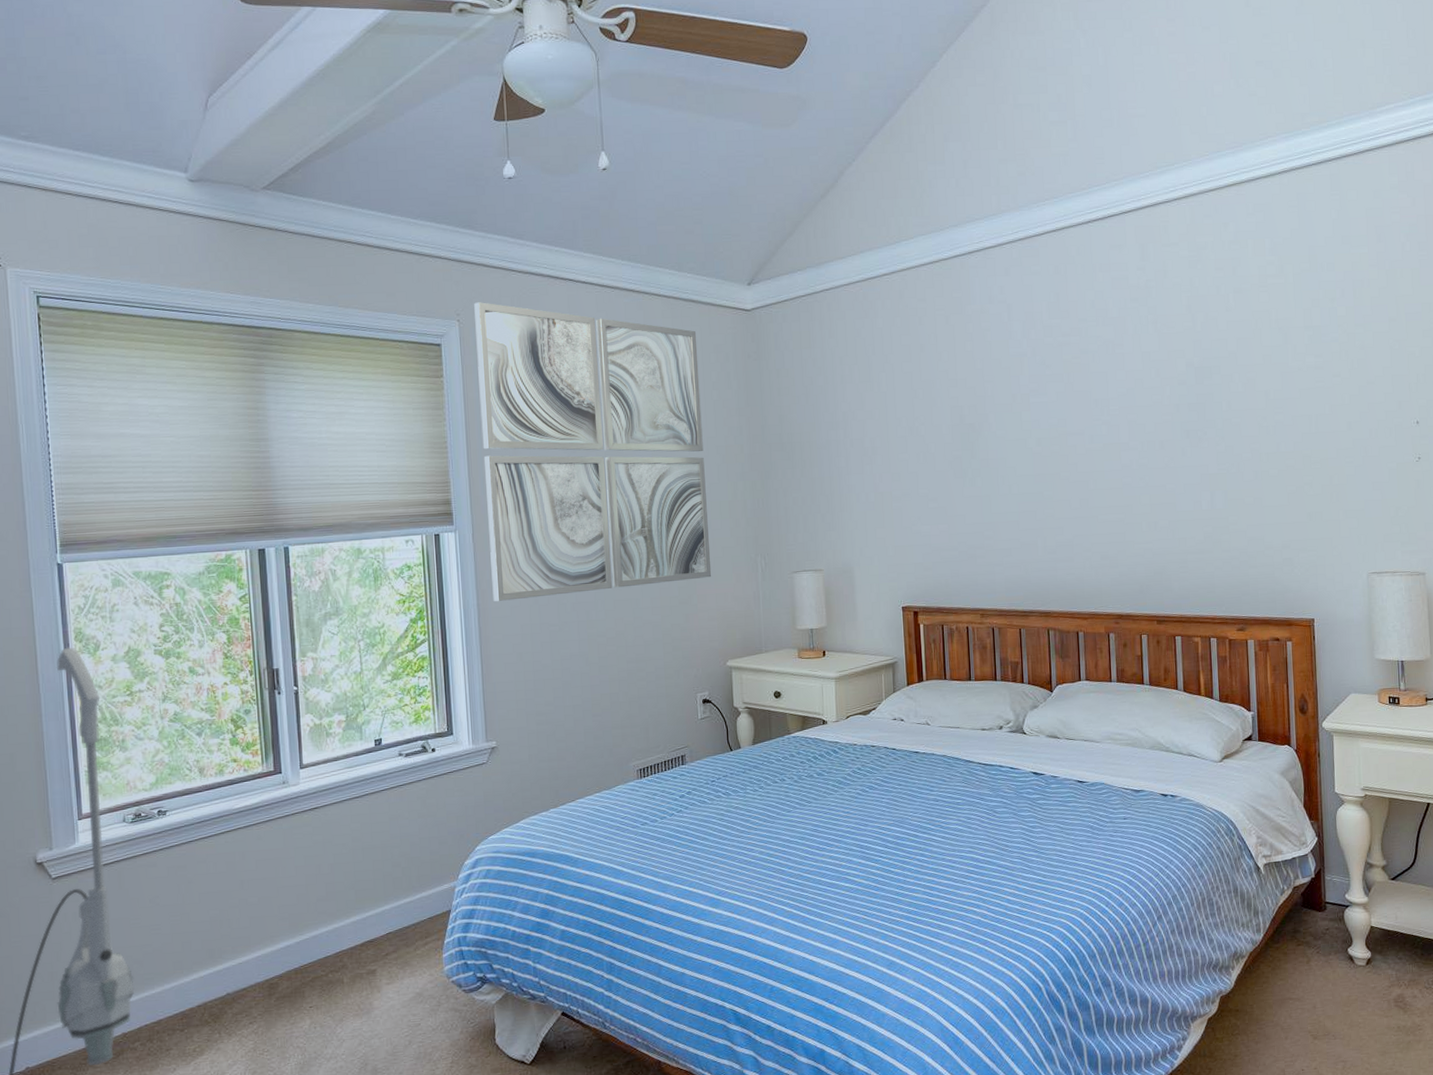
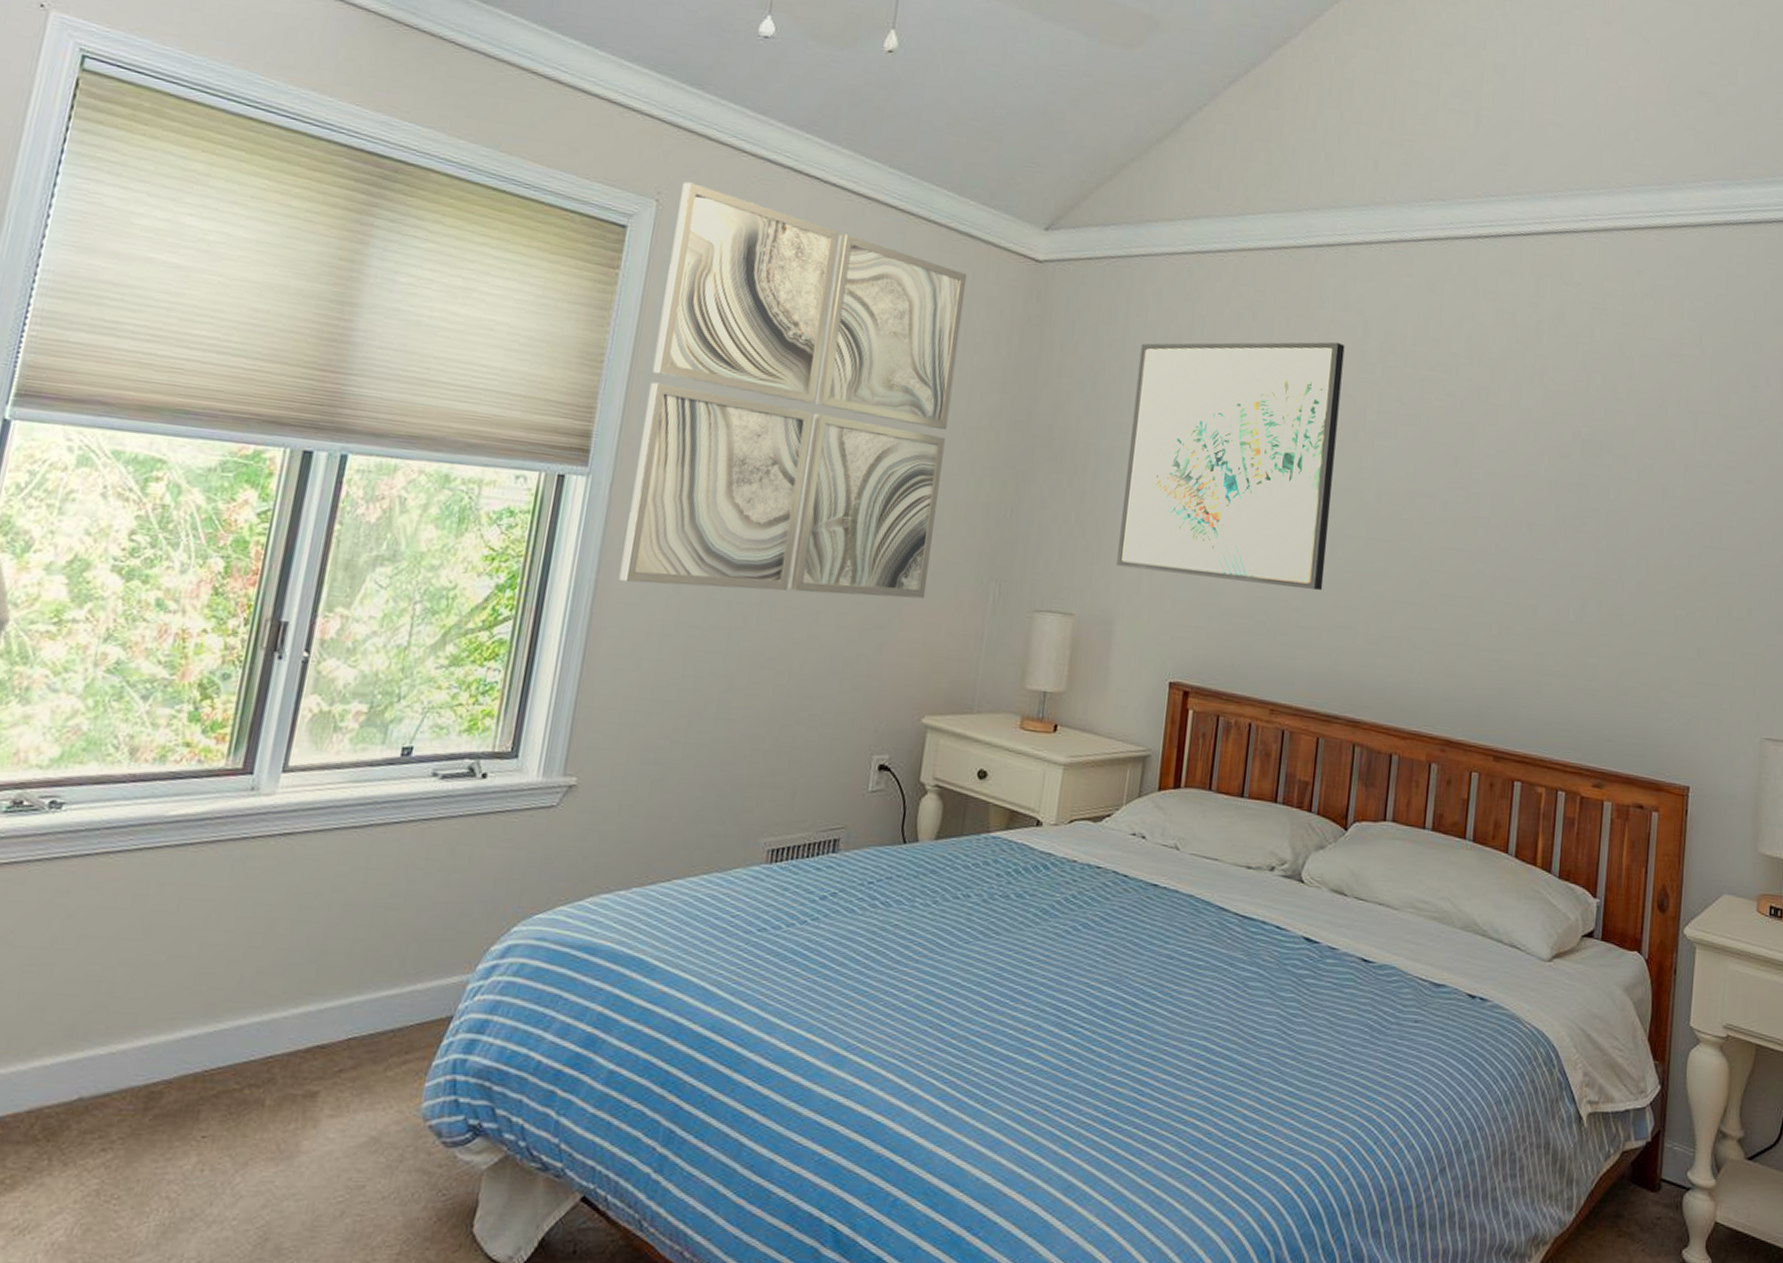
wall art: none [837,328,1007,529] -> present [1116,341,1345,591]

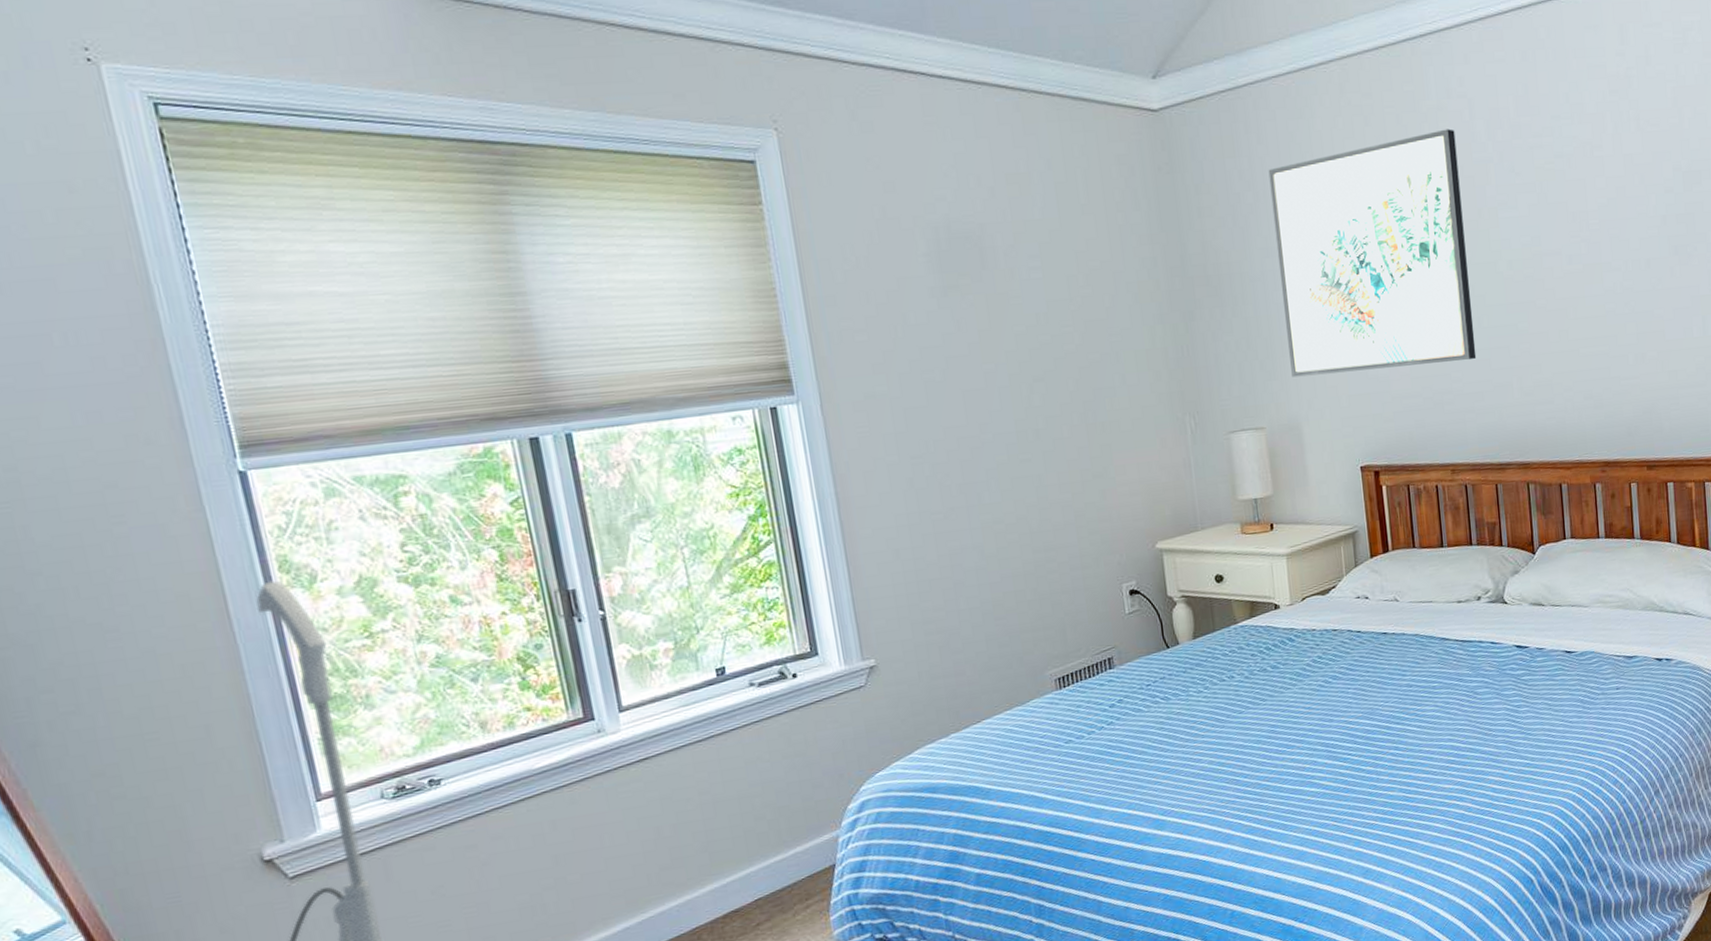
wall art: present [618,182,968,599] -> none [795,104,1131,488]

